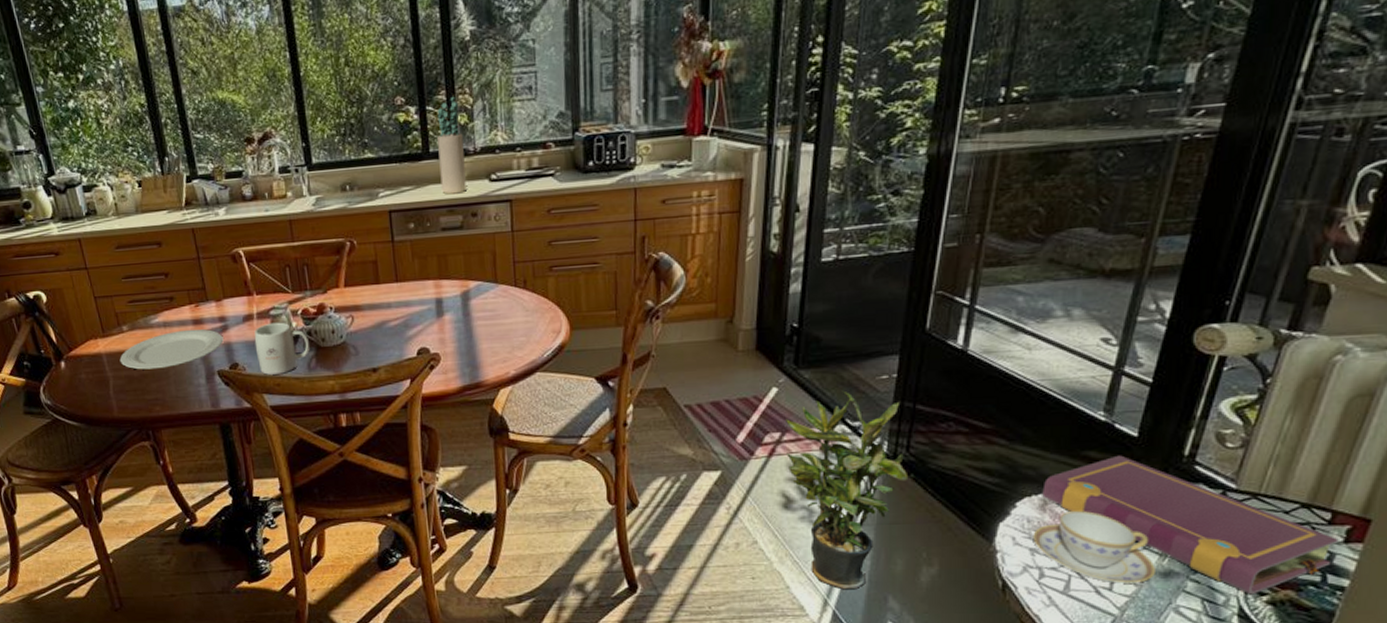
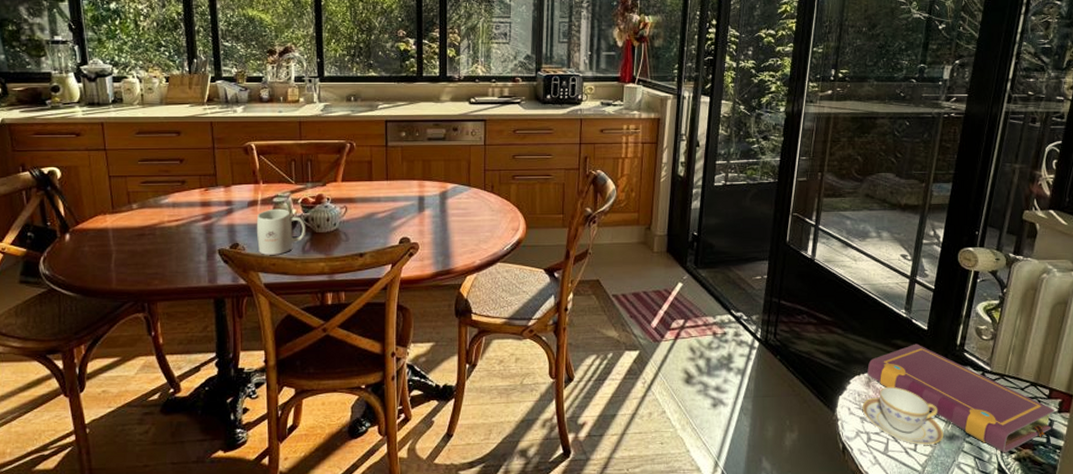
plate: present [119,329,224,370] -> none [125,210,228,245]
vase: present [437,94,467,195] -> none [430,33,450,111]
potted plant: present [786,392,909,590] -> none [688,288,776,453]

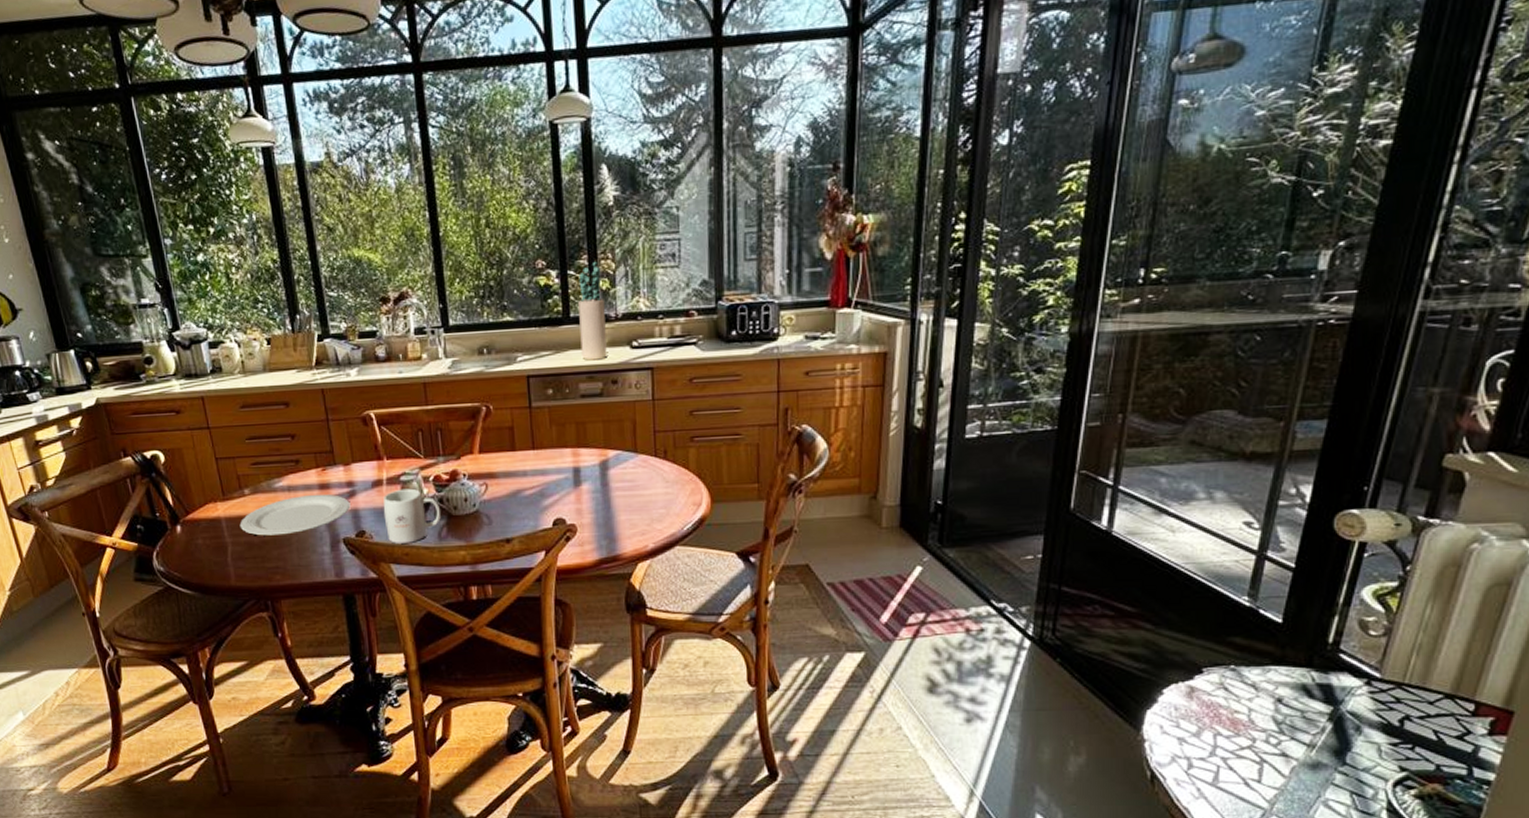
plate: none [125,210,228,245] -> present [239,494,351,536]
vase: none [430,33,450,111] -> present [578,259,607,361]
teacup: present [862,386,943,445] -> none [1180,698,1303,775]
book: present [867,343,1055,453] -> none [1189,642,1483,788]

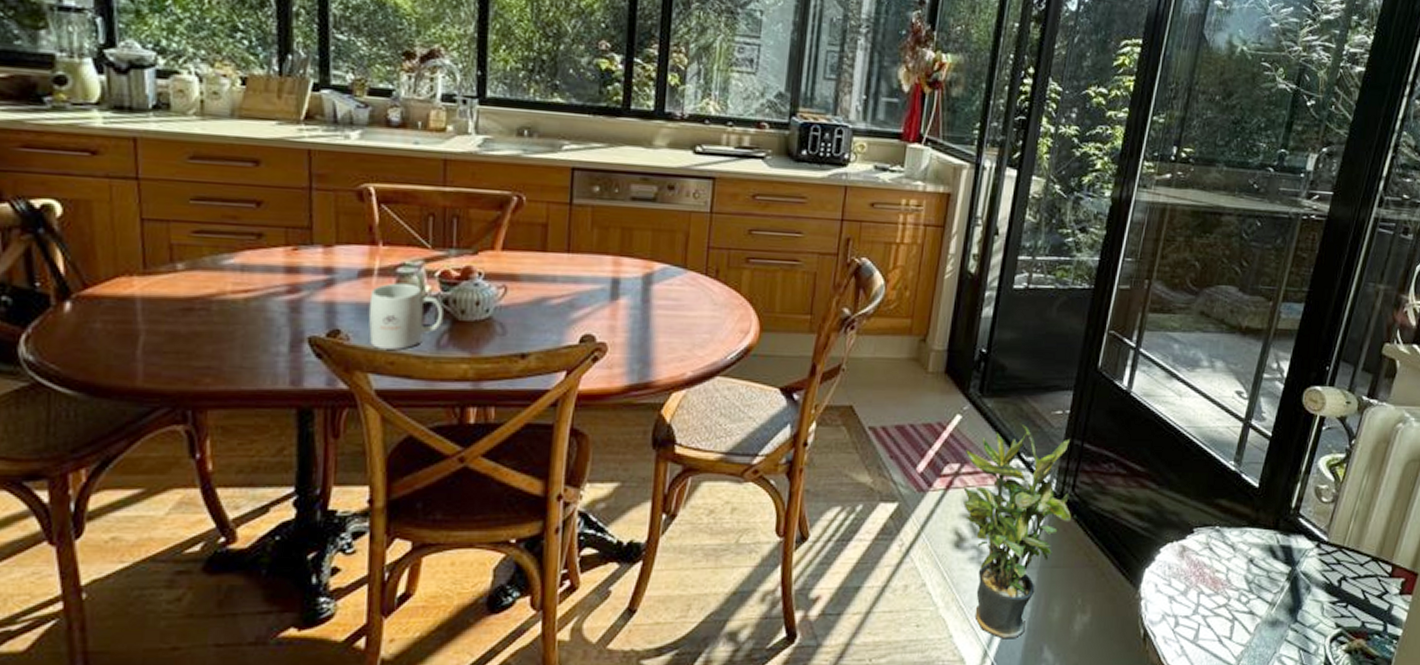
plate: present [239,494,351,536] -> none [162,278,326,327]
vase: present [578,259,607,361] -> none [638,50,672,162]
potted plant: none [930,572,1055,780] -> present [963,425,1072,639]

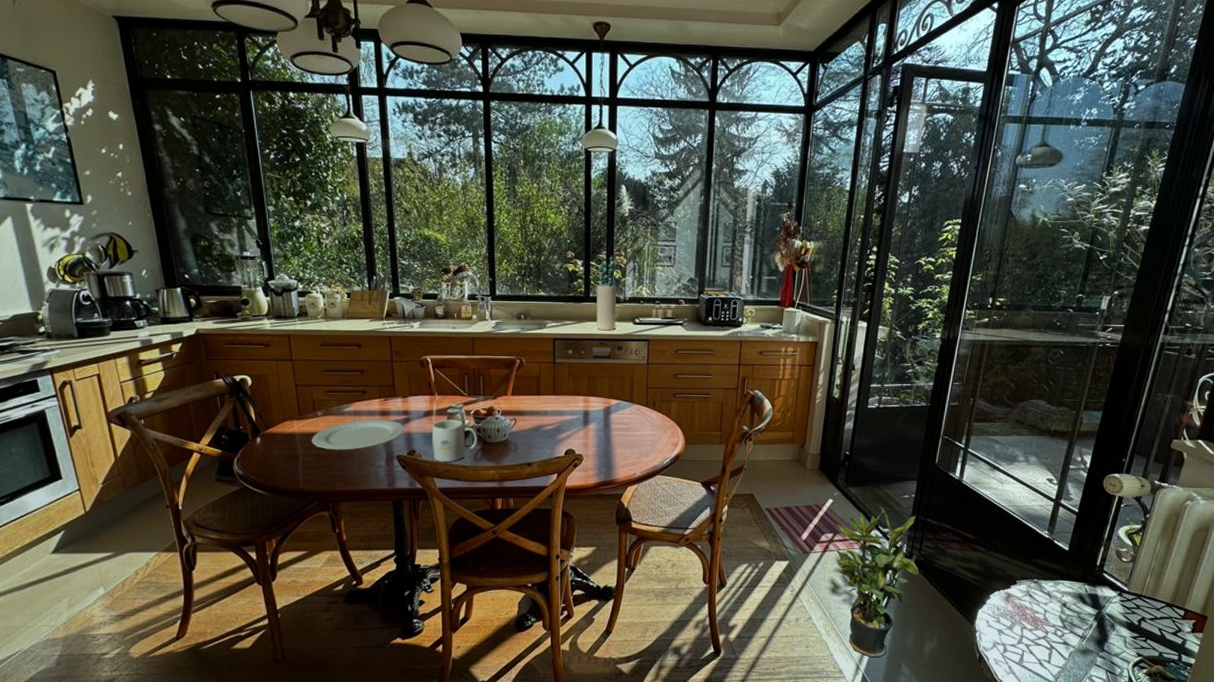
plate: none [162,278,326,327] -> present [311,419,405,450]
vase: none [638,50,672,162] -> present [596,255,616,331]

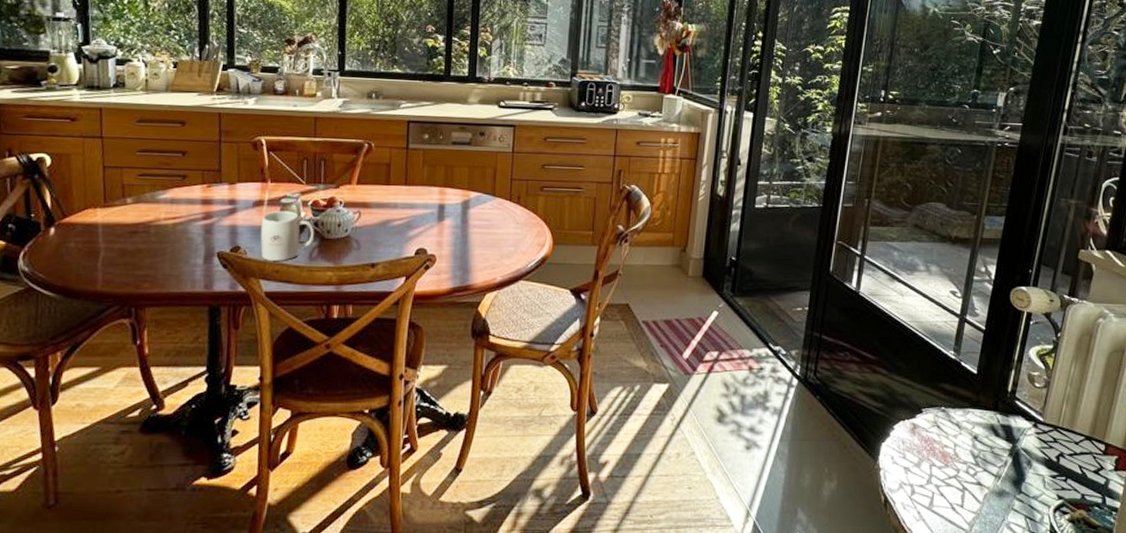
plate: present [311,419,405,450] -> none [116,208,230,245]
vase: present [596,255,616,331] -> none [456,31,481,114]
potted plant: present [836,505,920,658] -> none [722,319,816,502]

